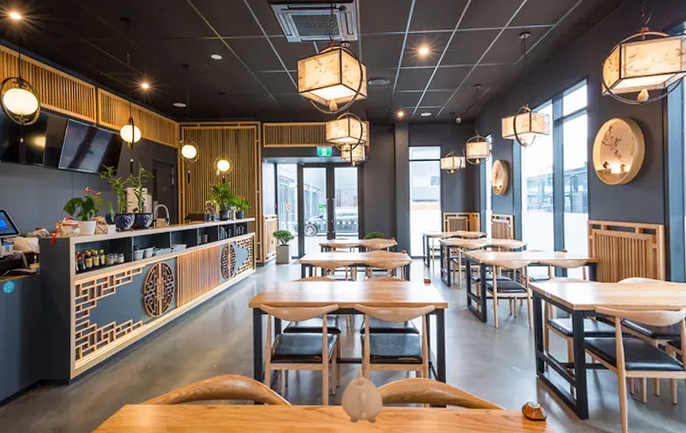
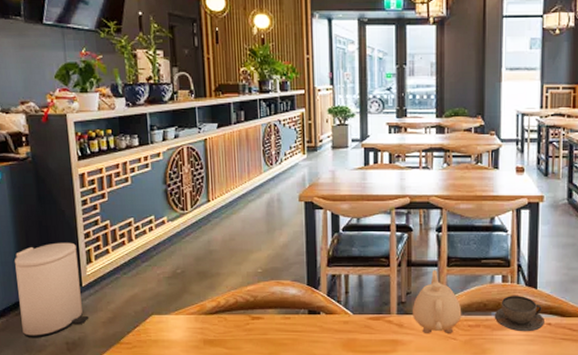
pedal bin: none [18,342,74,424] -> present [15,242,89,338]
teacup: none [410,389,453,422] -> present [494,296,544,332]

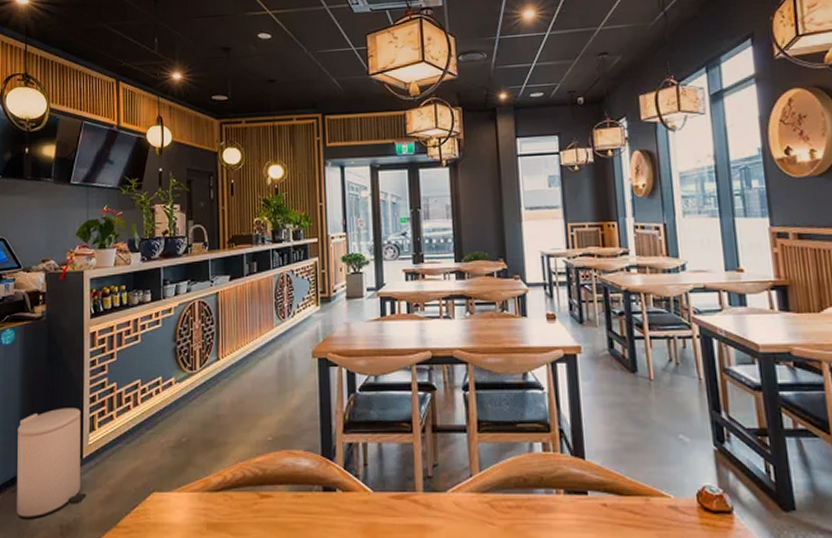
teapot: present [412,269,462,333] -> none [440,435,499,516]
teacup: present [494,296,544,332] -> none [537,468,599,516]

